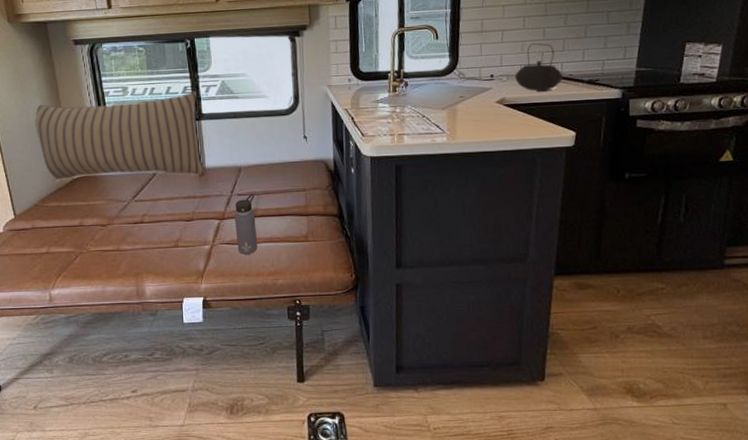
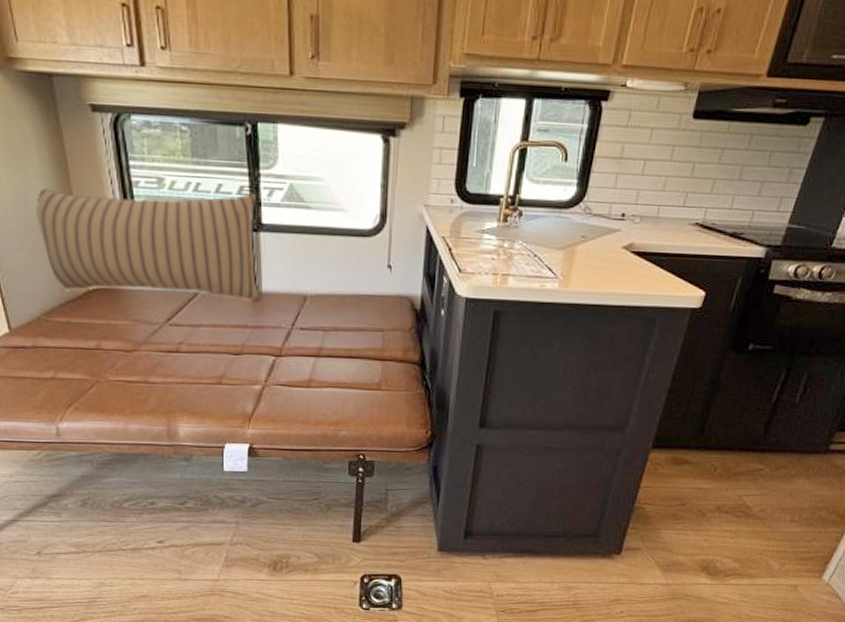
water bottle: present [235,193,258,254] -> none [294,328,320,399]
teapot: present [515,42,564,92] -> none [649,179,705,241]

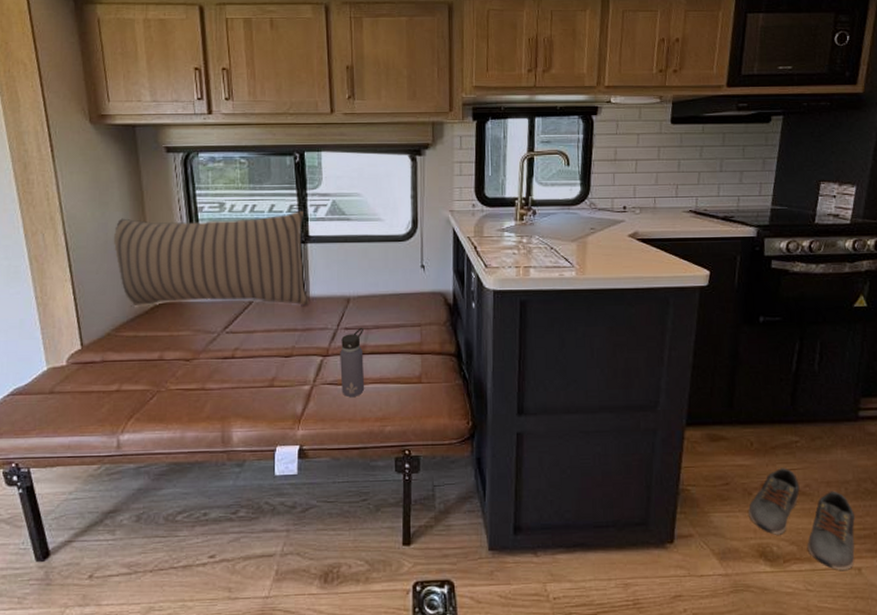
water bottle: none [294,328,320,399] -> present [340,327,365,397]
shoe: none [699,493,804,587] -> present [748,468,856,571]

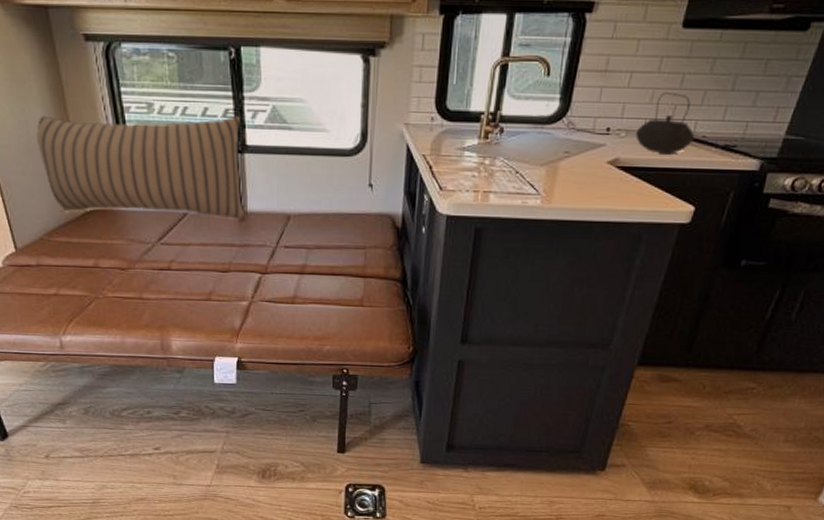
water bottle: present [340,327,365,397] -> none [279,246,305,315]
teapot: none [648,174,698,227] -> present [635,91,695,154]
shoe: present [748,468,856,571] -> none [686,412,798,508]

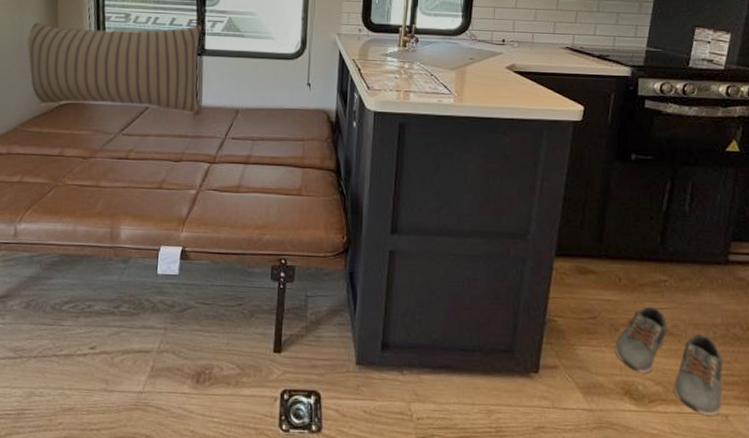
teapot: present [635,91,695,154] -> none [526,11,574,62]
shoe: none [686,412,798,508] -> present [615,306,724,417]

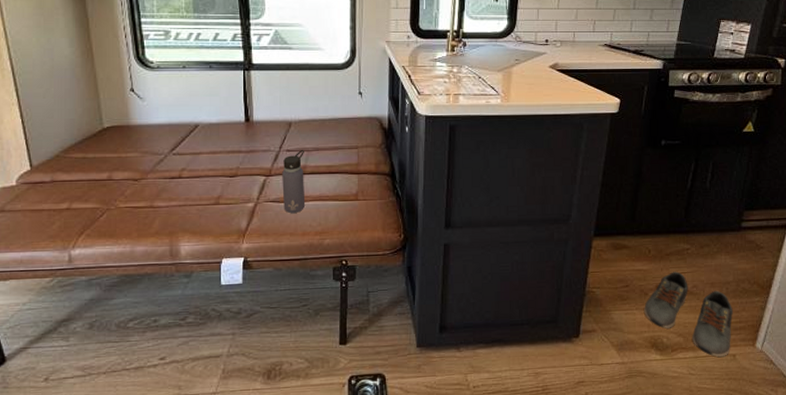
pillow: present [26,22,202,113] -> none [59,39,253,130]
water bottle: none [225,138,250,204] -> present [282,149,306,213]

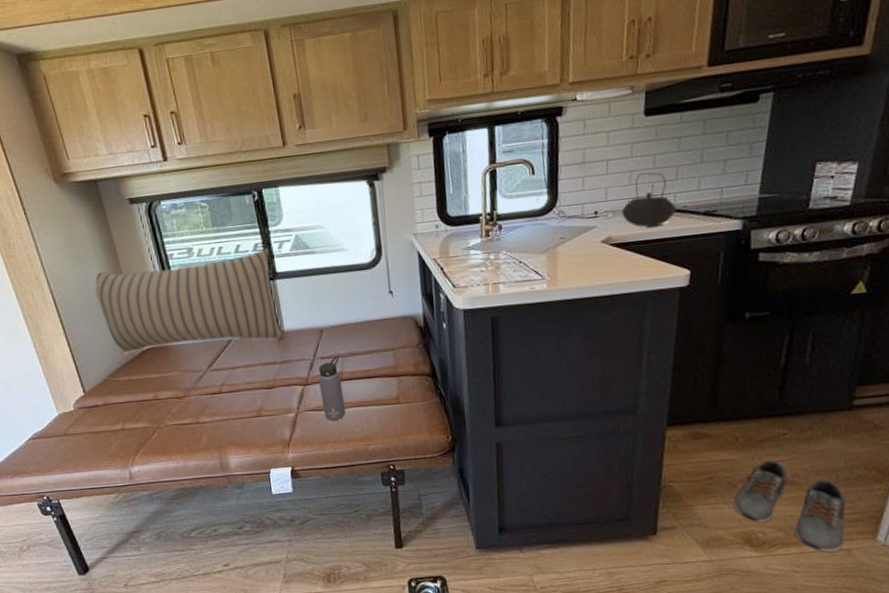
pillow: none [59,39,253,130] -> present [94,248,285,354]
teapot: none [568,11,612,59] -> present [622,172,677,228]

